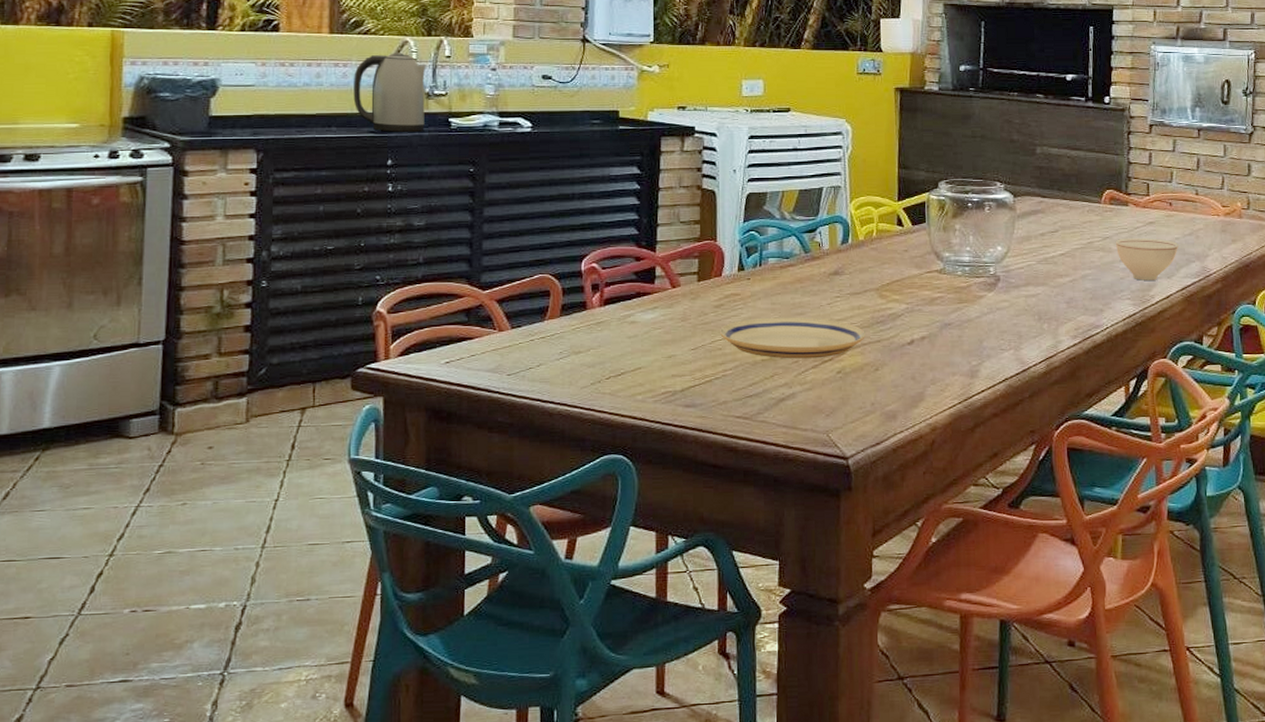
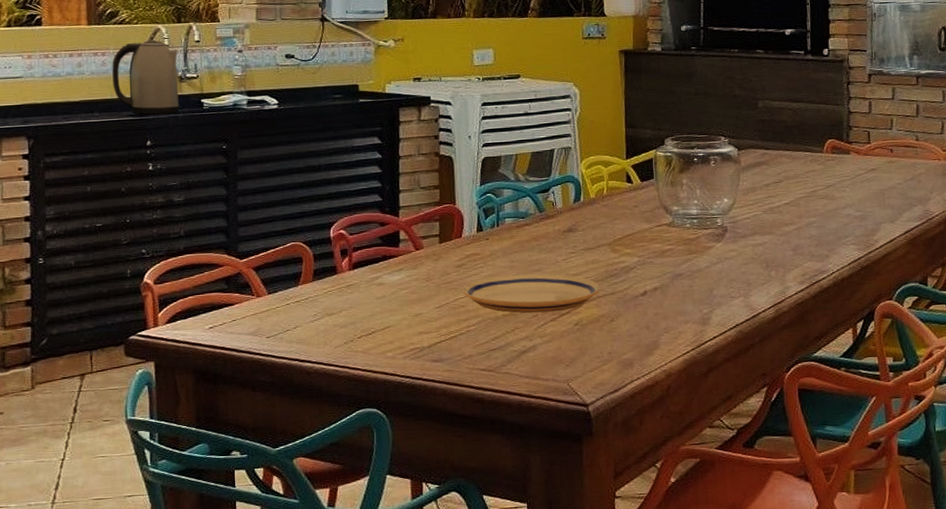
bowl: present [1115,237,1179,281] -> none [838,184,901,226]

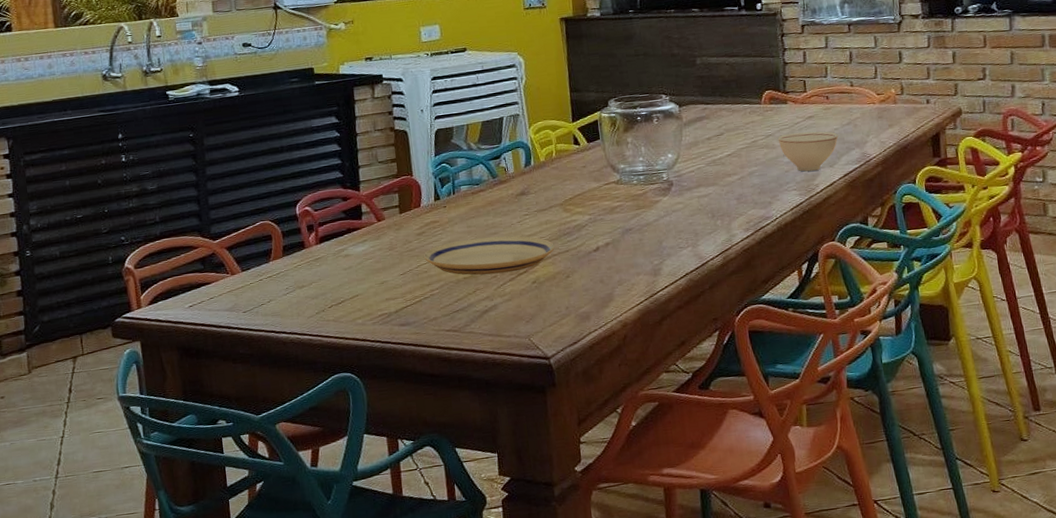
kettle: present [112,40,179,115] -> none [80,37,147,110]
bowl: none [838,184,901,226] -> present [777,131,839,172]

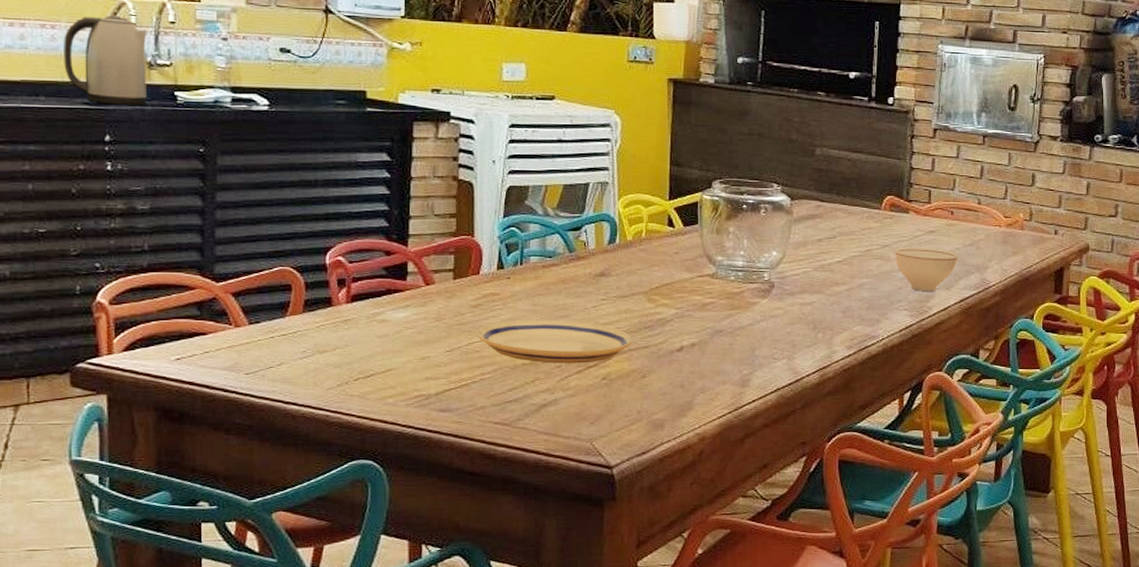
kettle: none [80,37,147,110] -> present [63,15,147,106]

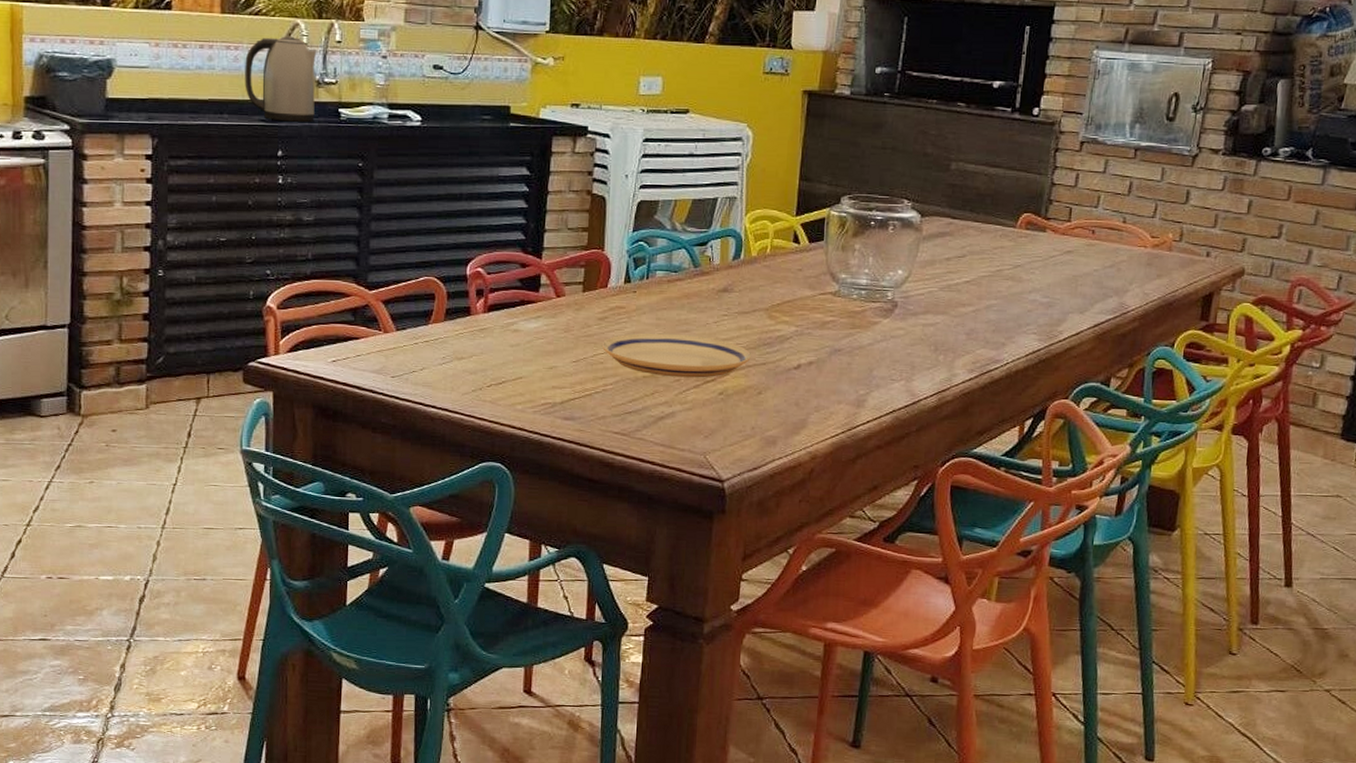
bowl: present [894,246,959,291] -> none [1026,267,1097,315]

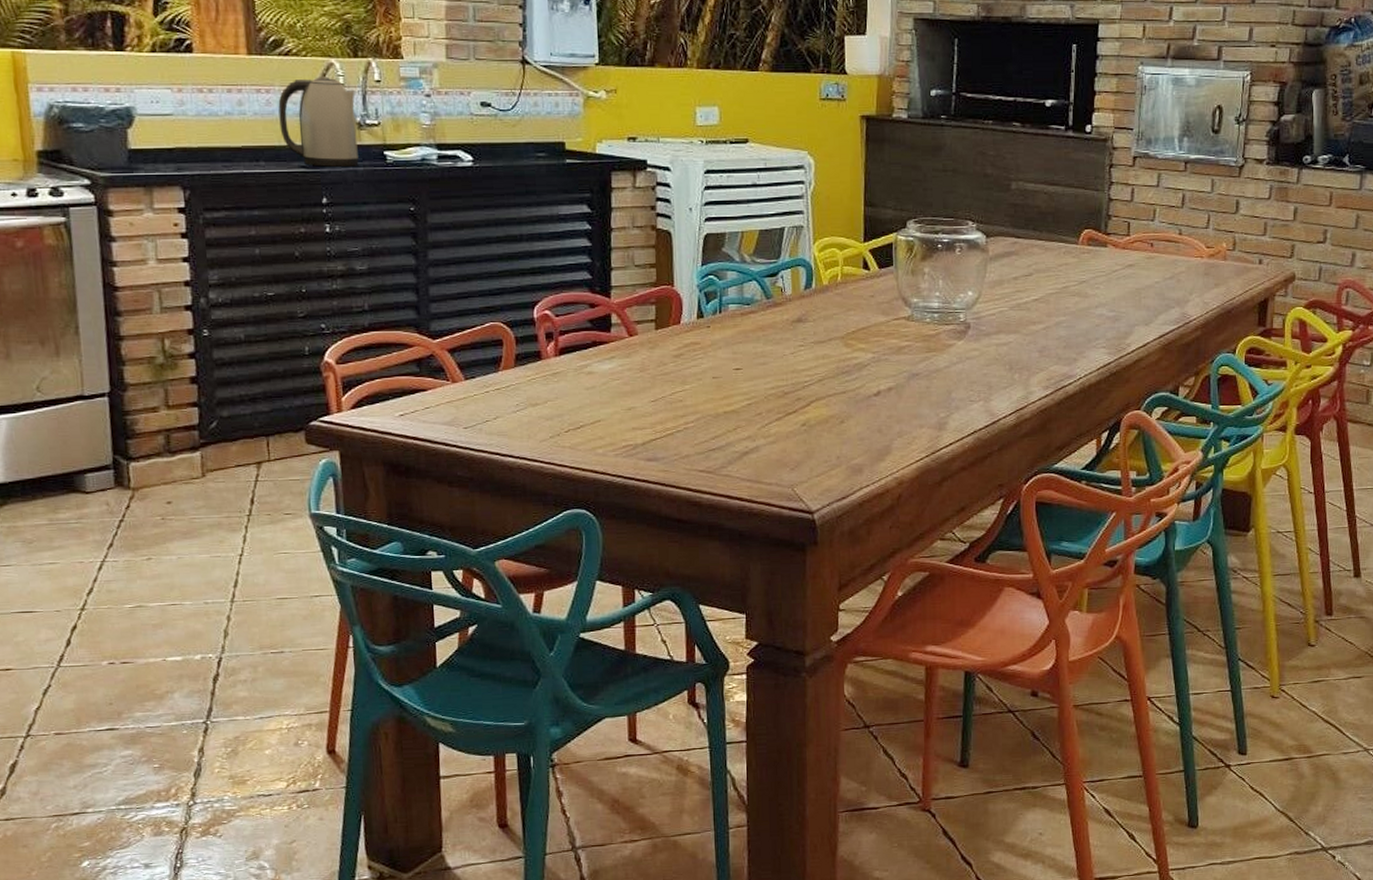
plate: present [602,333,751,378] -> none [680,367,830,411]

